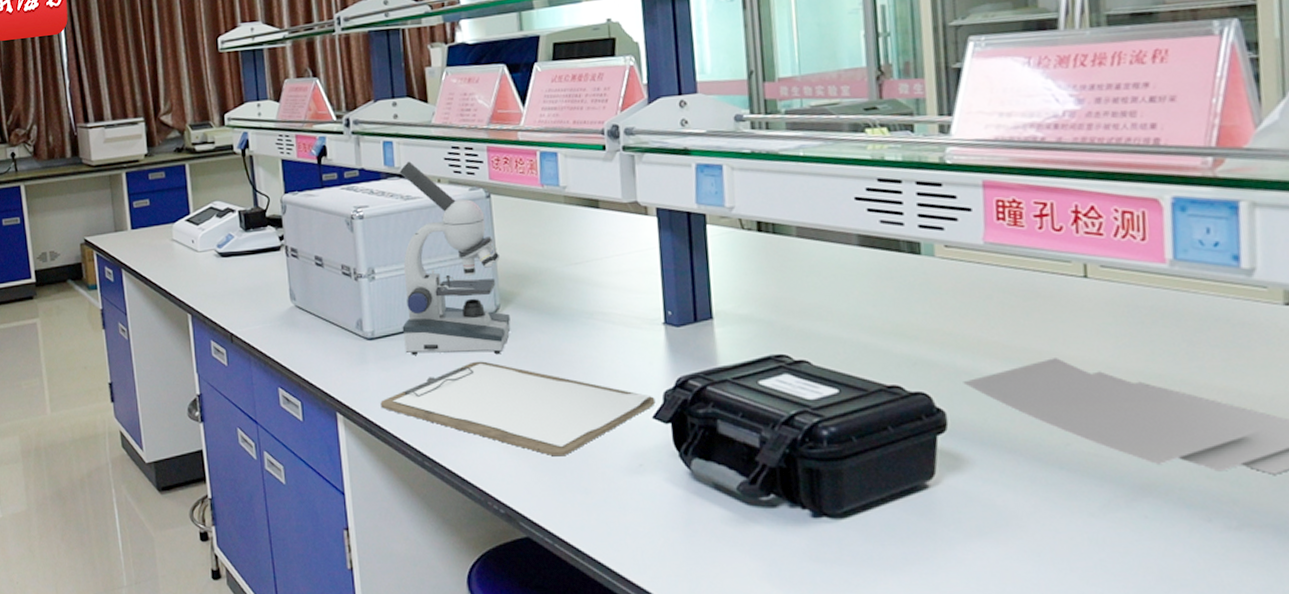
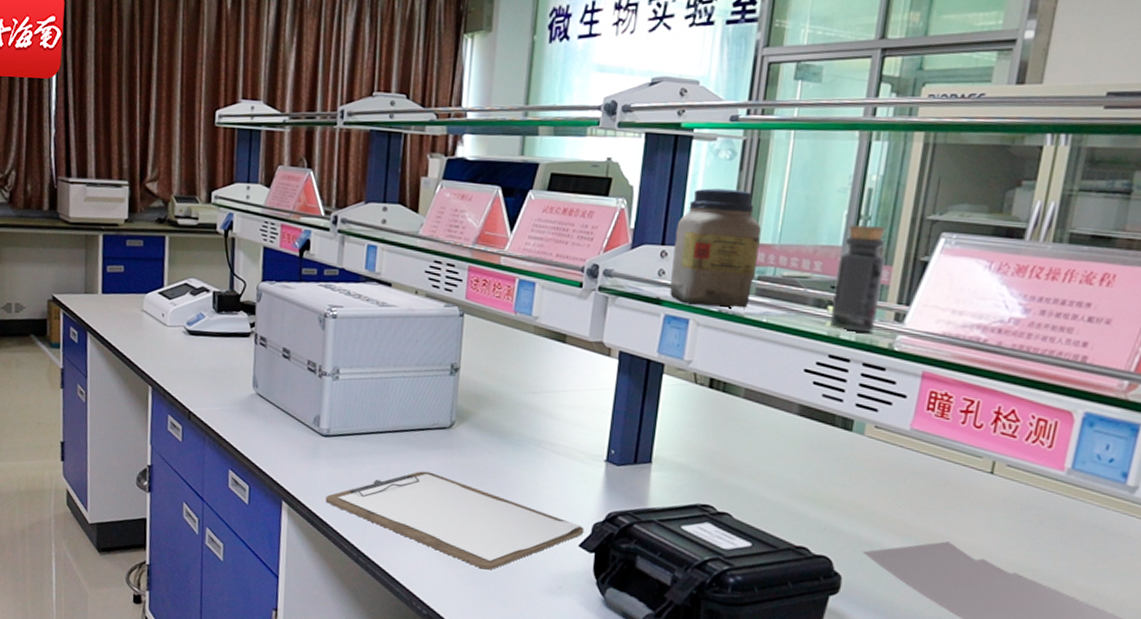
microscope: present [399,161,511,355] -> none [357,268,464,468]
jar: none [690,28,782,151] -> present [669,188,761,309]
bottle: none [865,40,920,152] -> present [829,225,886,333]

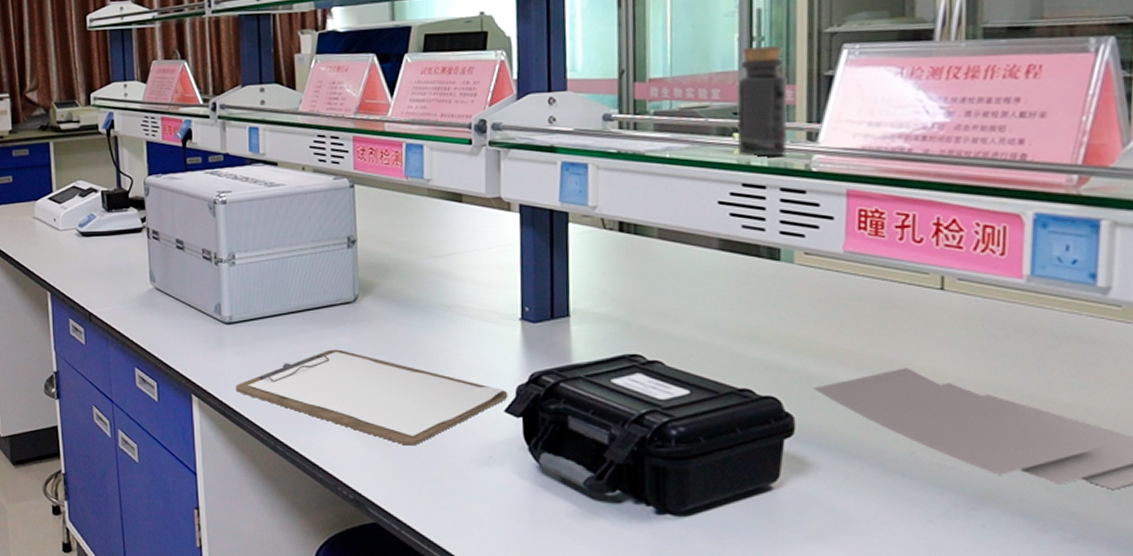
jar: present [669,188,761,309] -> none [561,27,651,150]

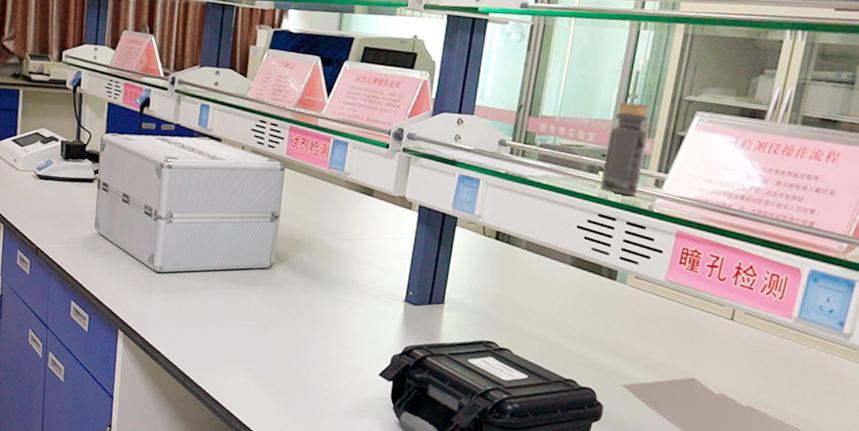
clipboard: present [235,349,508,446] -> none [157,306,384,394]

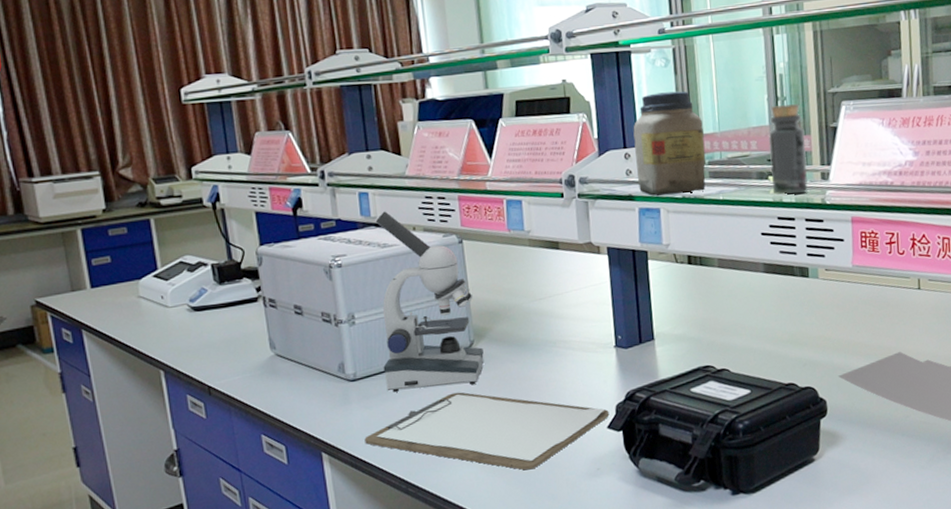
clipboard: none [157,306,384,394] -> present [364,392,610,470]
microscope: none [186,126,283,304] -> present [375,211,484,392]
jar: none [464,65,544,172] -> present [633,91,706,197]

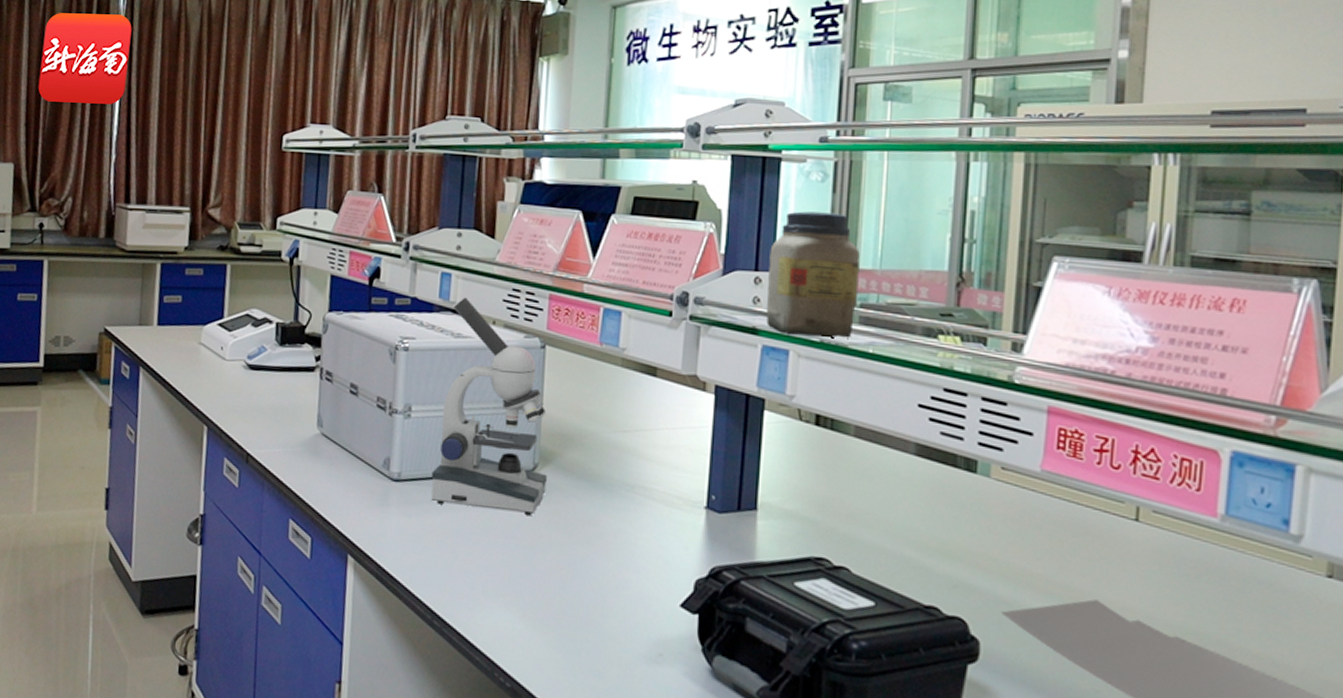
clipboard: present [364,392,610,470] -> none [396,520,686,634]
bottle: present [768,104,808,195] -> none [941,249,996,364]

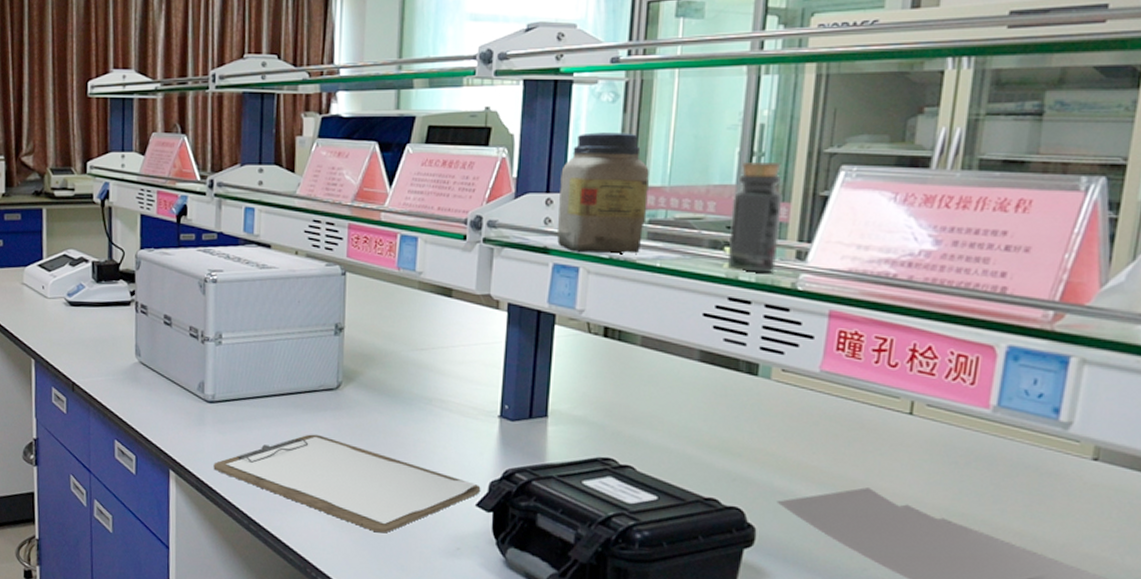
clipboard: none [396,520,686,634] -> present [213,434,481,533]
microscope: present [431,297,547,516] -> none [243,230,350,430]
bottle: none [941,249,996,364] -> present [727,162,783,273]

